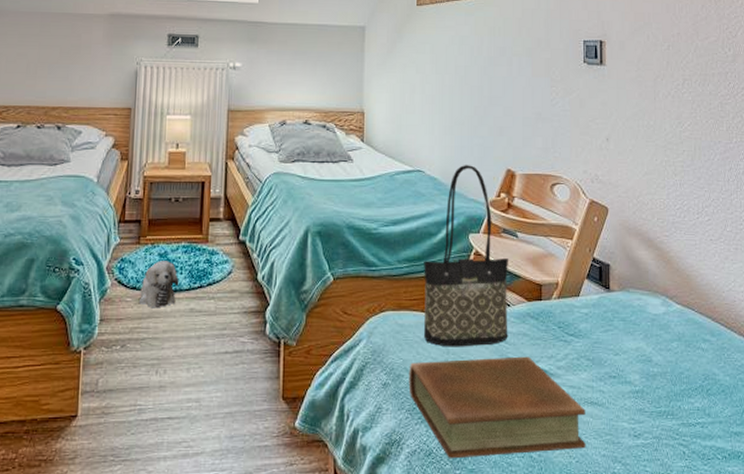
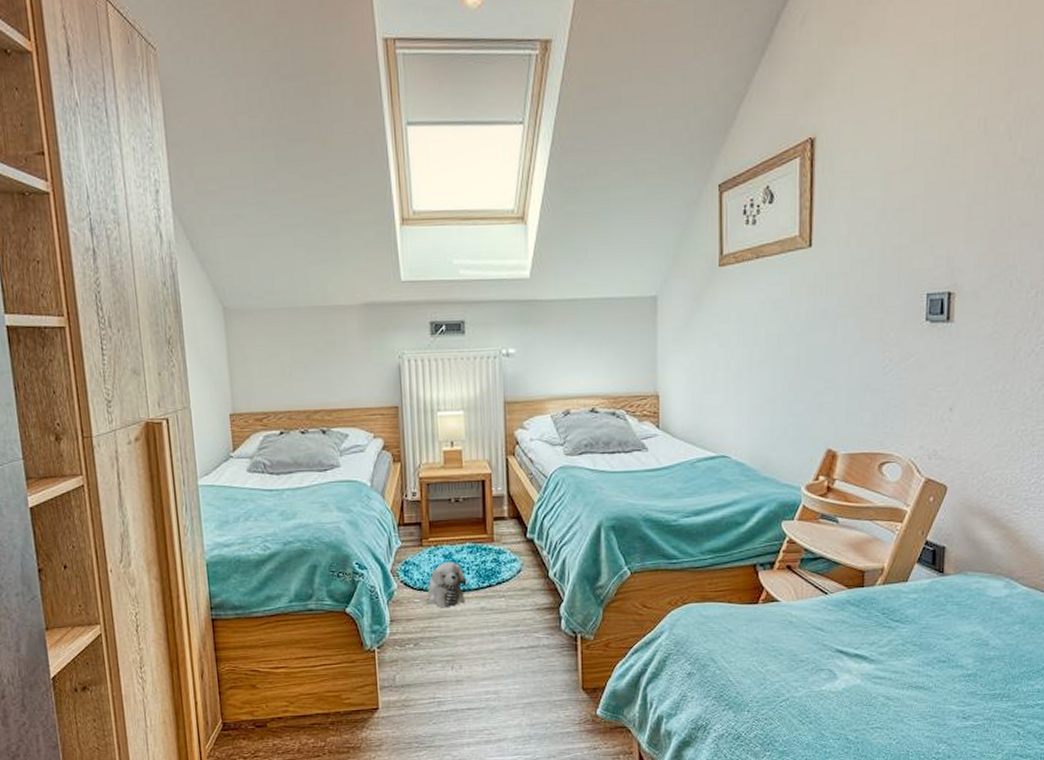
book: present [408,356,586,459] -> none [715,643,909,742]
tote bag: present [423,165,509,347] -> none [730,447,828,637]

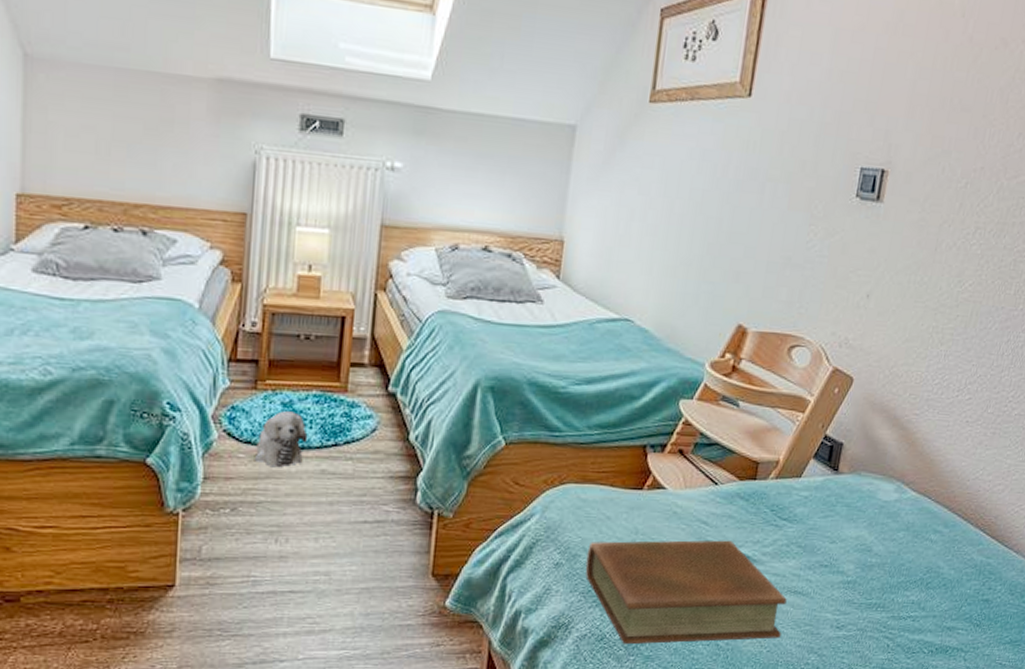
book: none [715,643,909,742] -> present [585,540,787,645]

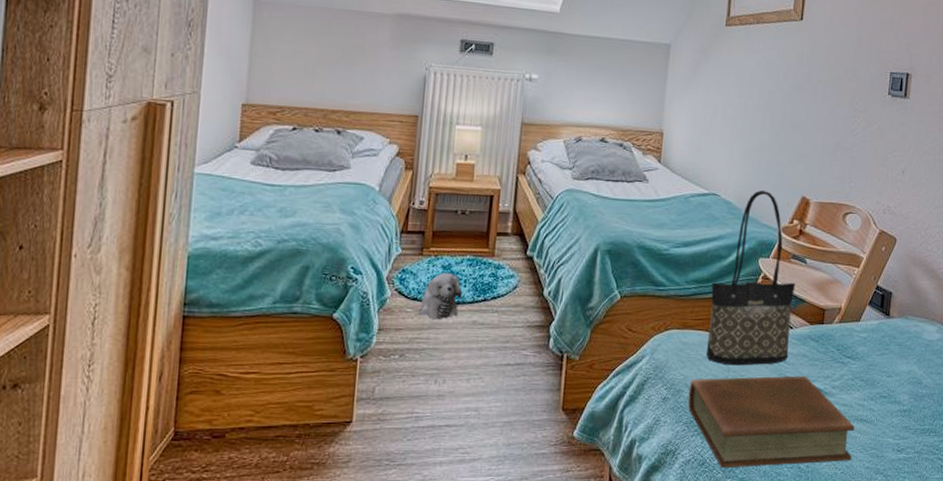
tote bag: none [609,316,725,528] -> present [705,190,796,366]

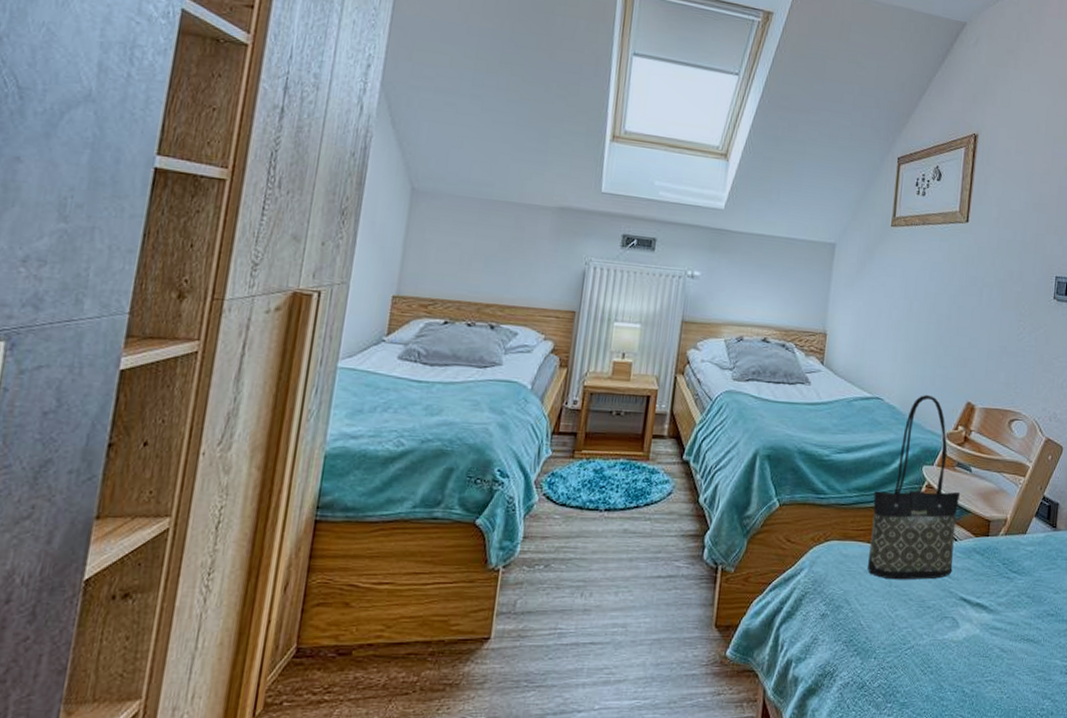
plush toy: present [419,273,463,320] -> none [567,477,614,528]
book: present [688,376,855,469] -> none [847,591,1021,692]

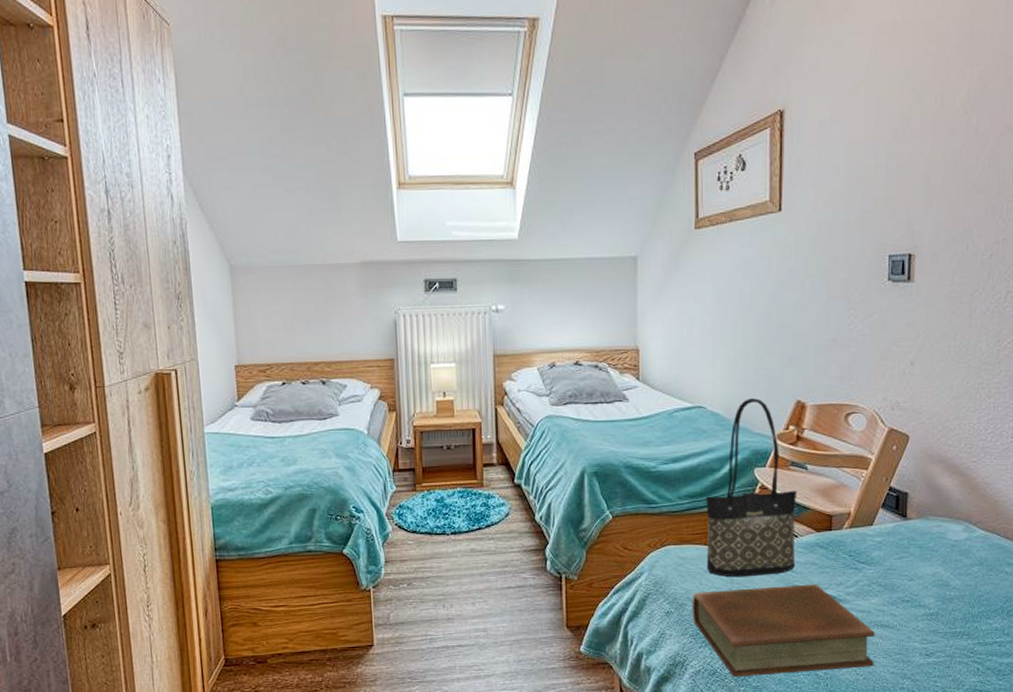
book: none [847,591,1021,692] -> present [692,584,875,678]

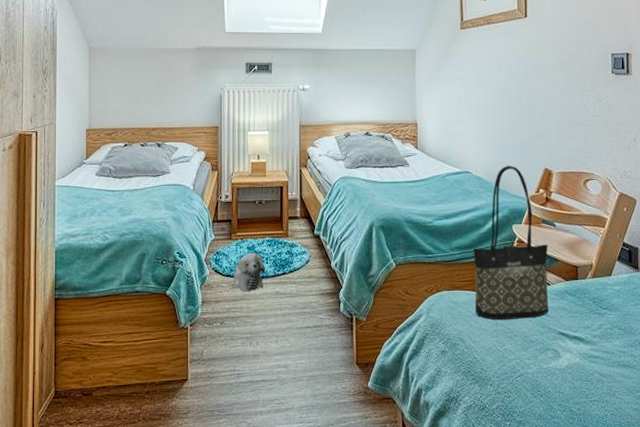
plush toy: none [420,505,458,550] -> present [233,253,266,292]
book: present [692,584,875,678] -> none [463,327,619,413]

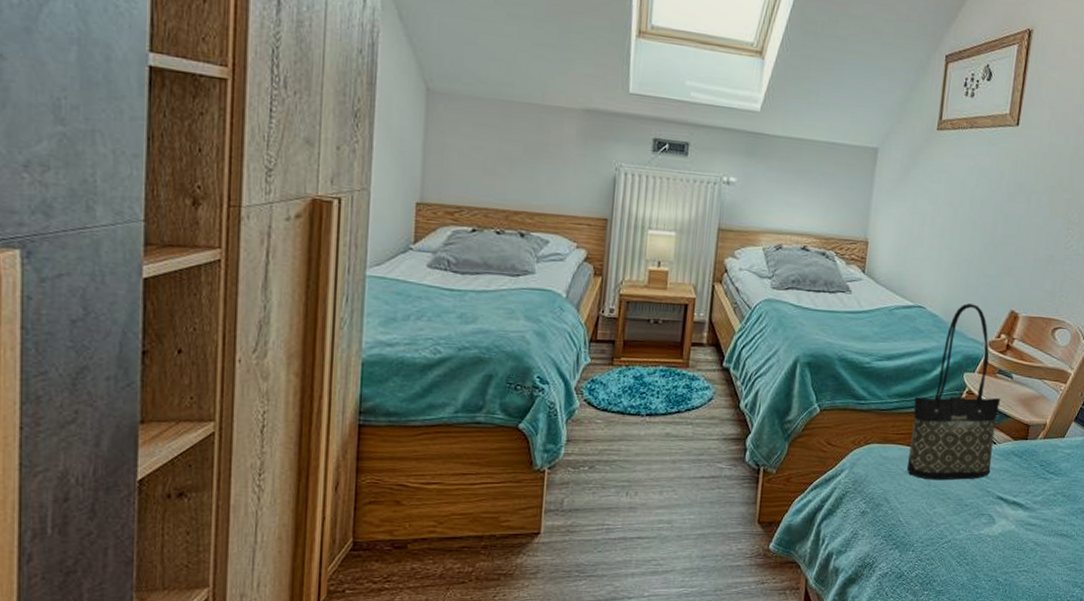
plush toy: present [233,253,266,292] -> none [609,383,655,432]

